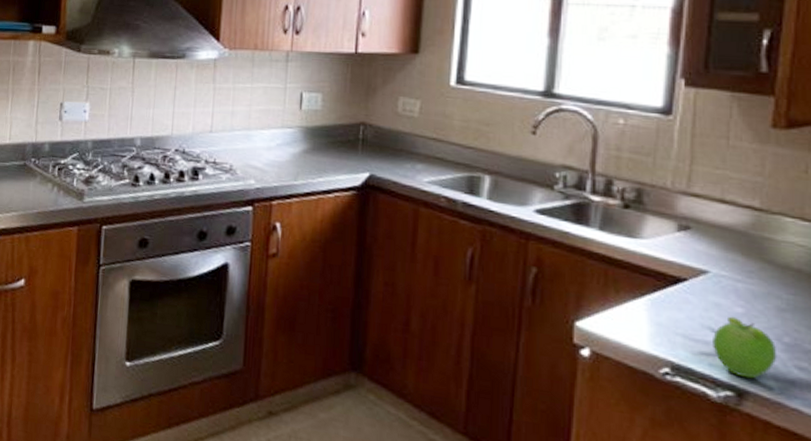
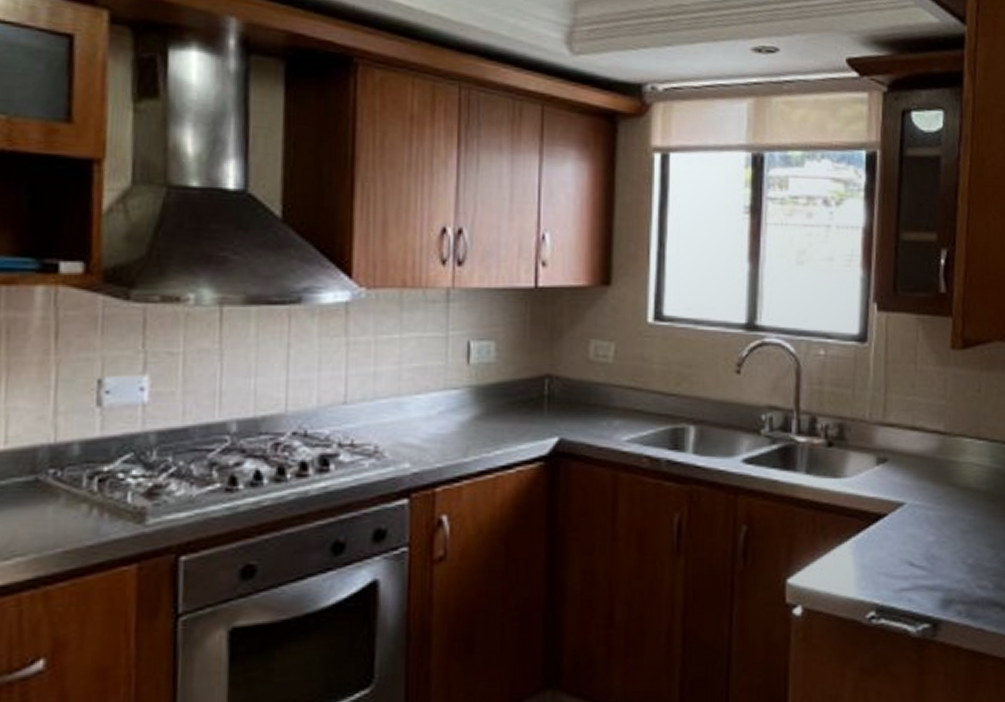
fruit: present [713,316,777,379] -> none [910,546,963,607]

